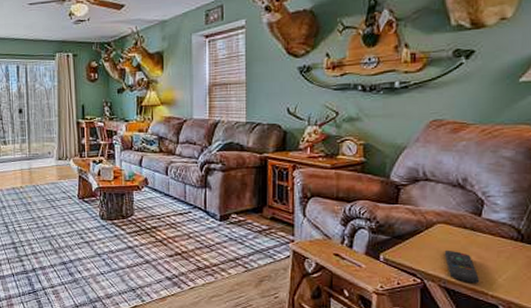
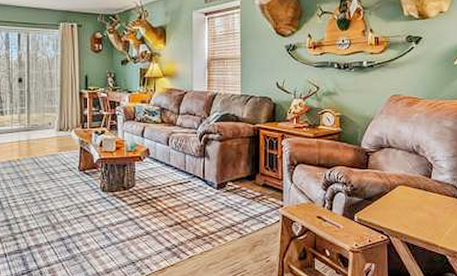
remote control: present [444,251,479,284] -> none [404,209,431,238]

